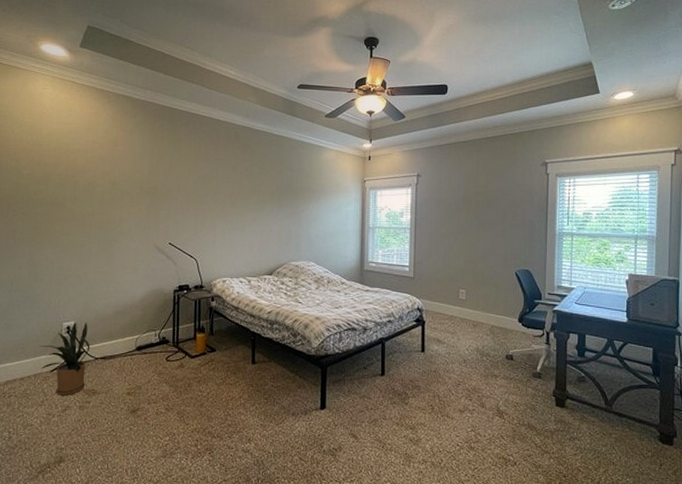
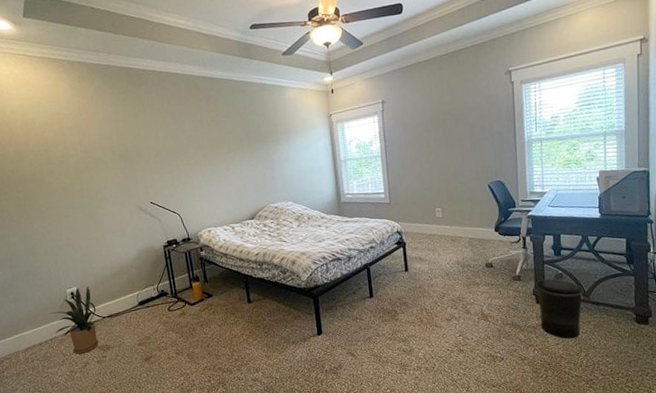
waste bin: none [557,381,607,450] -> present [536,279,584,339]

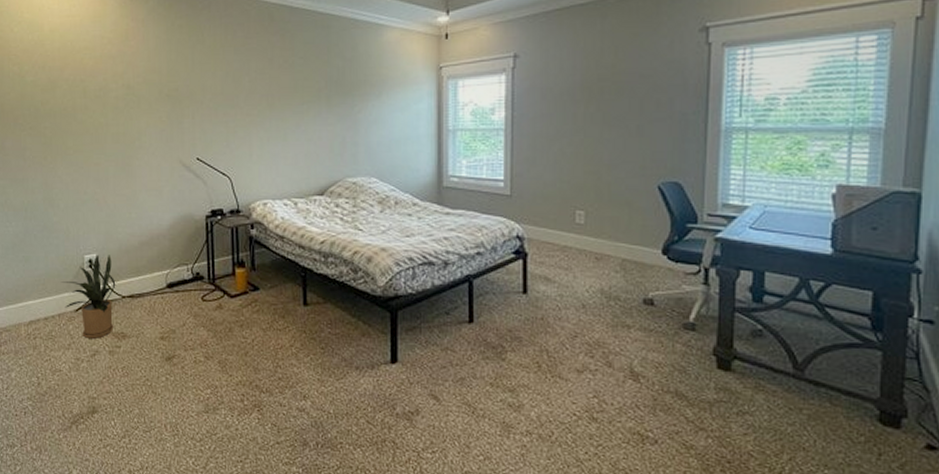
waste bin: present [536,279,584,339] -> none [719,335,796,430]

